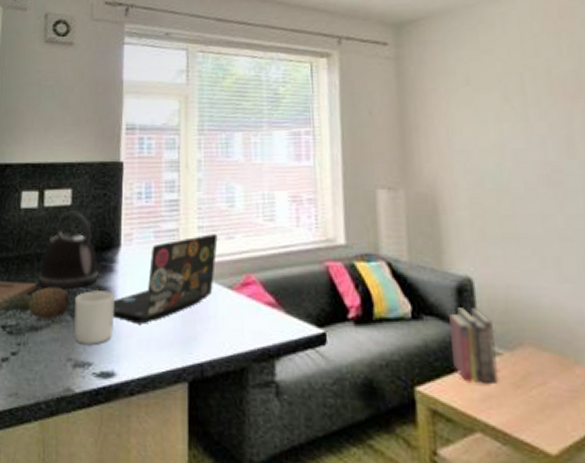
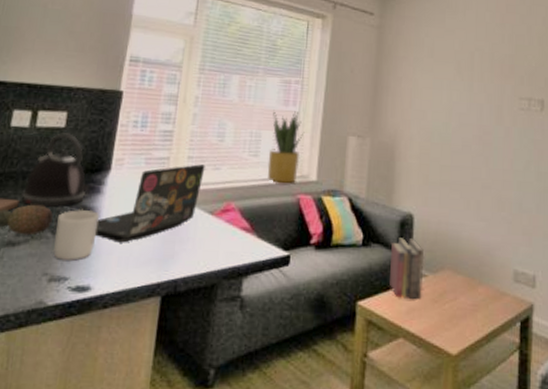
planter: none [285,166,324,249] -> present [267,111,305,183]

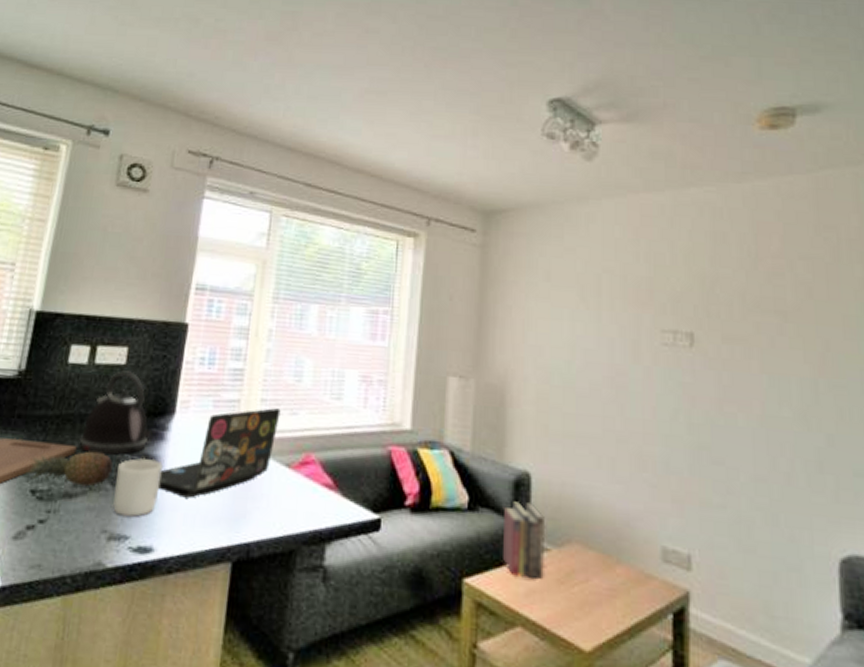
planter: present [267,111,305,183] -> none [352,346,396,432]

